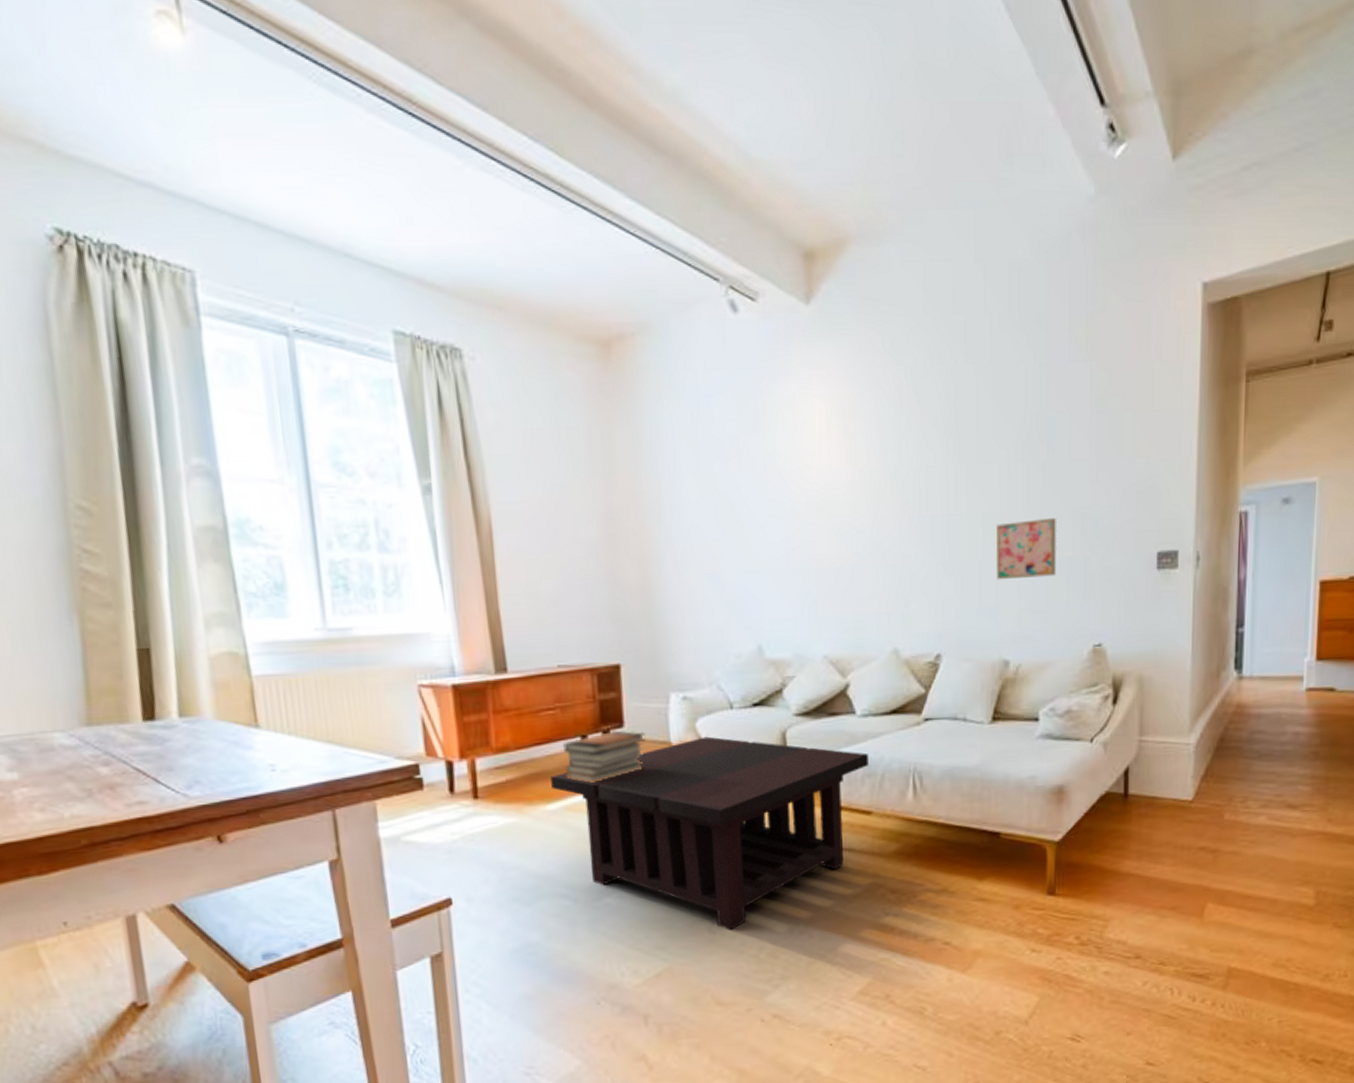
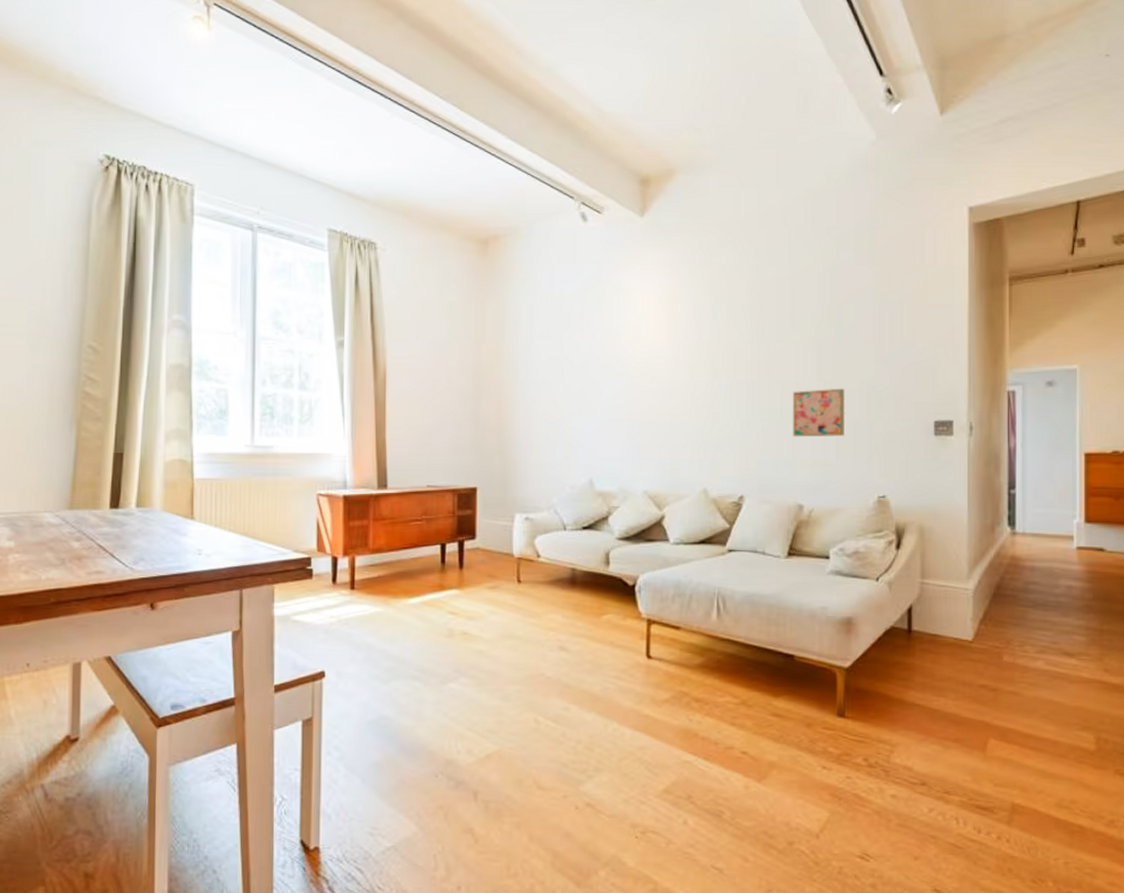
coffee table: present [551,736,868,930] -> none [414,552,679,722]
book stack: present [563,730,646,783] -> none [426,541,493,583]

